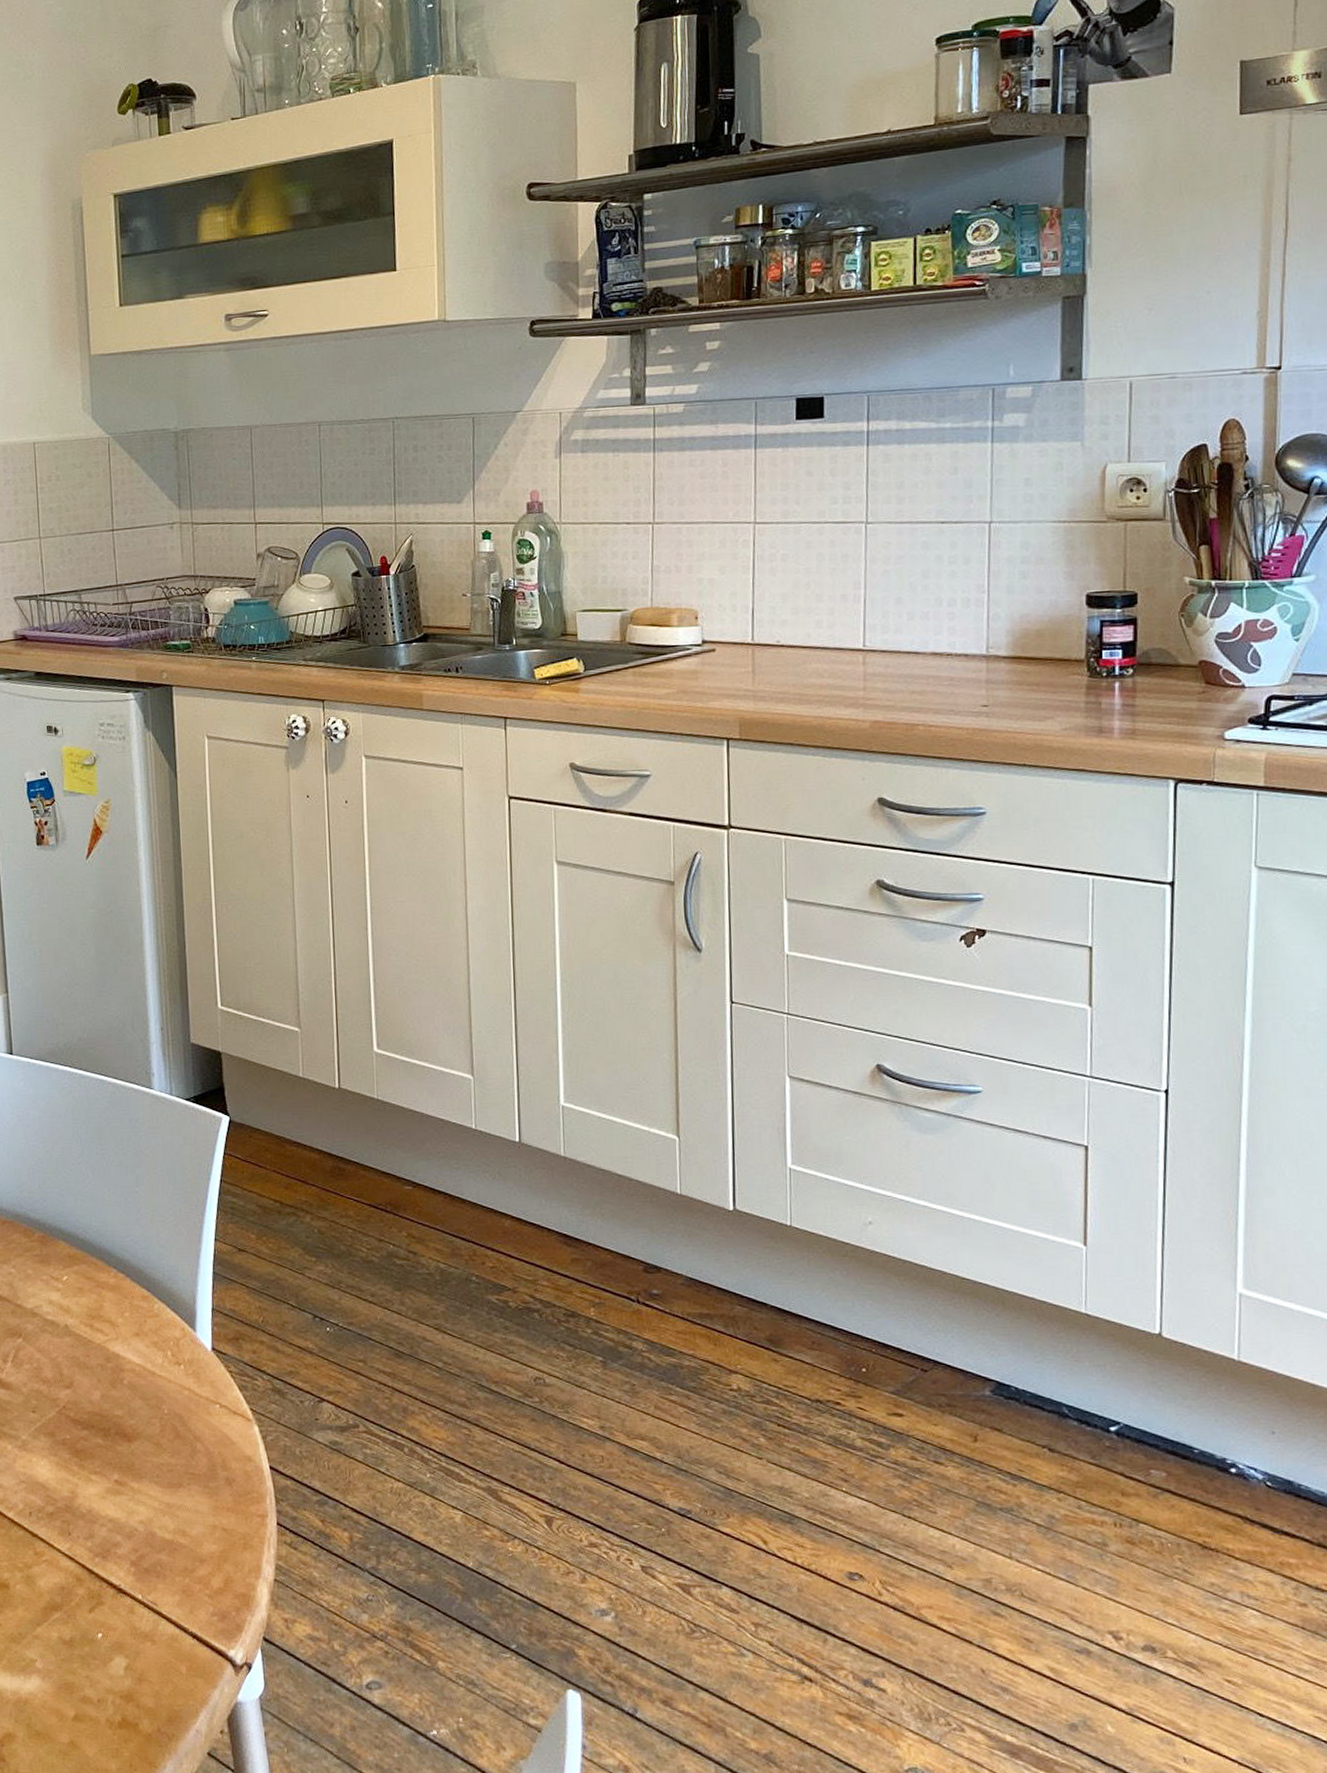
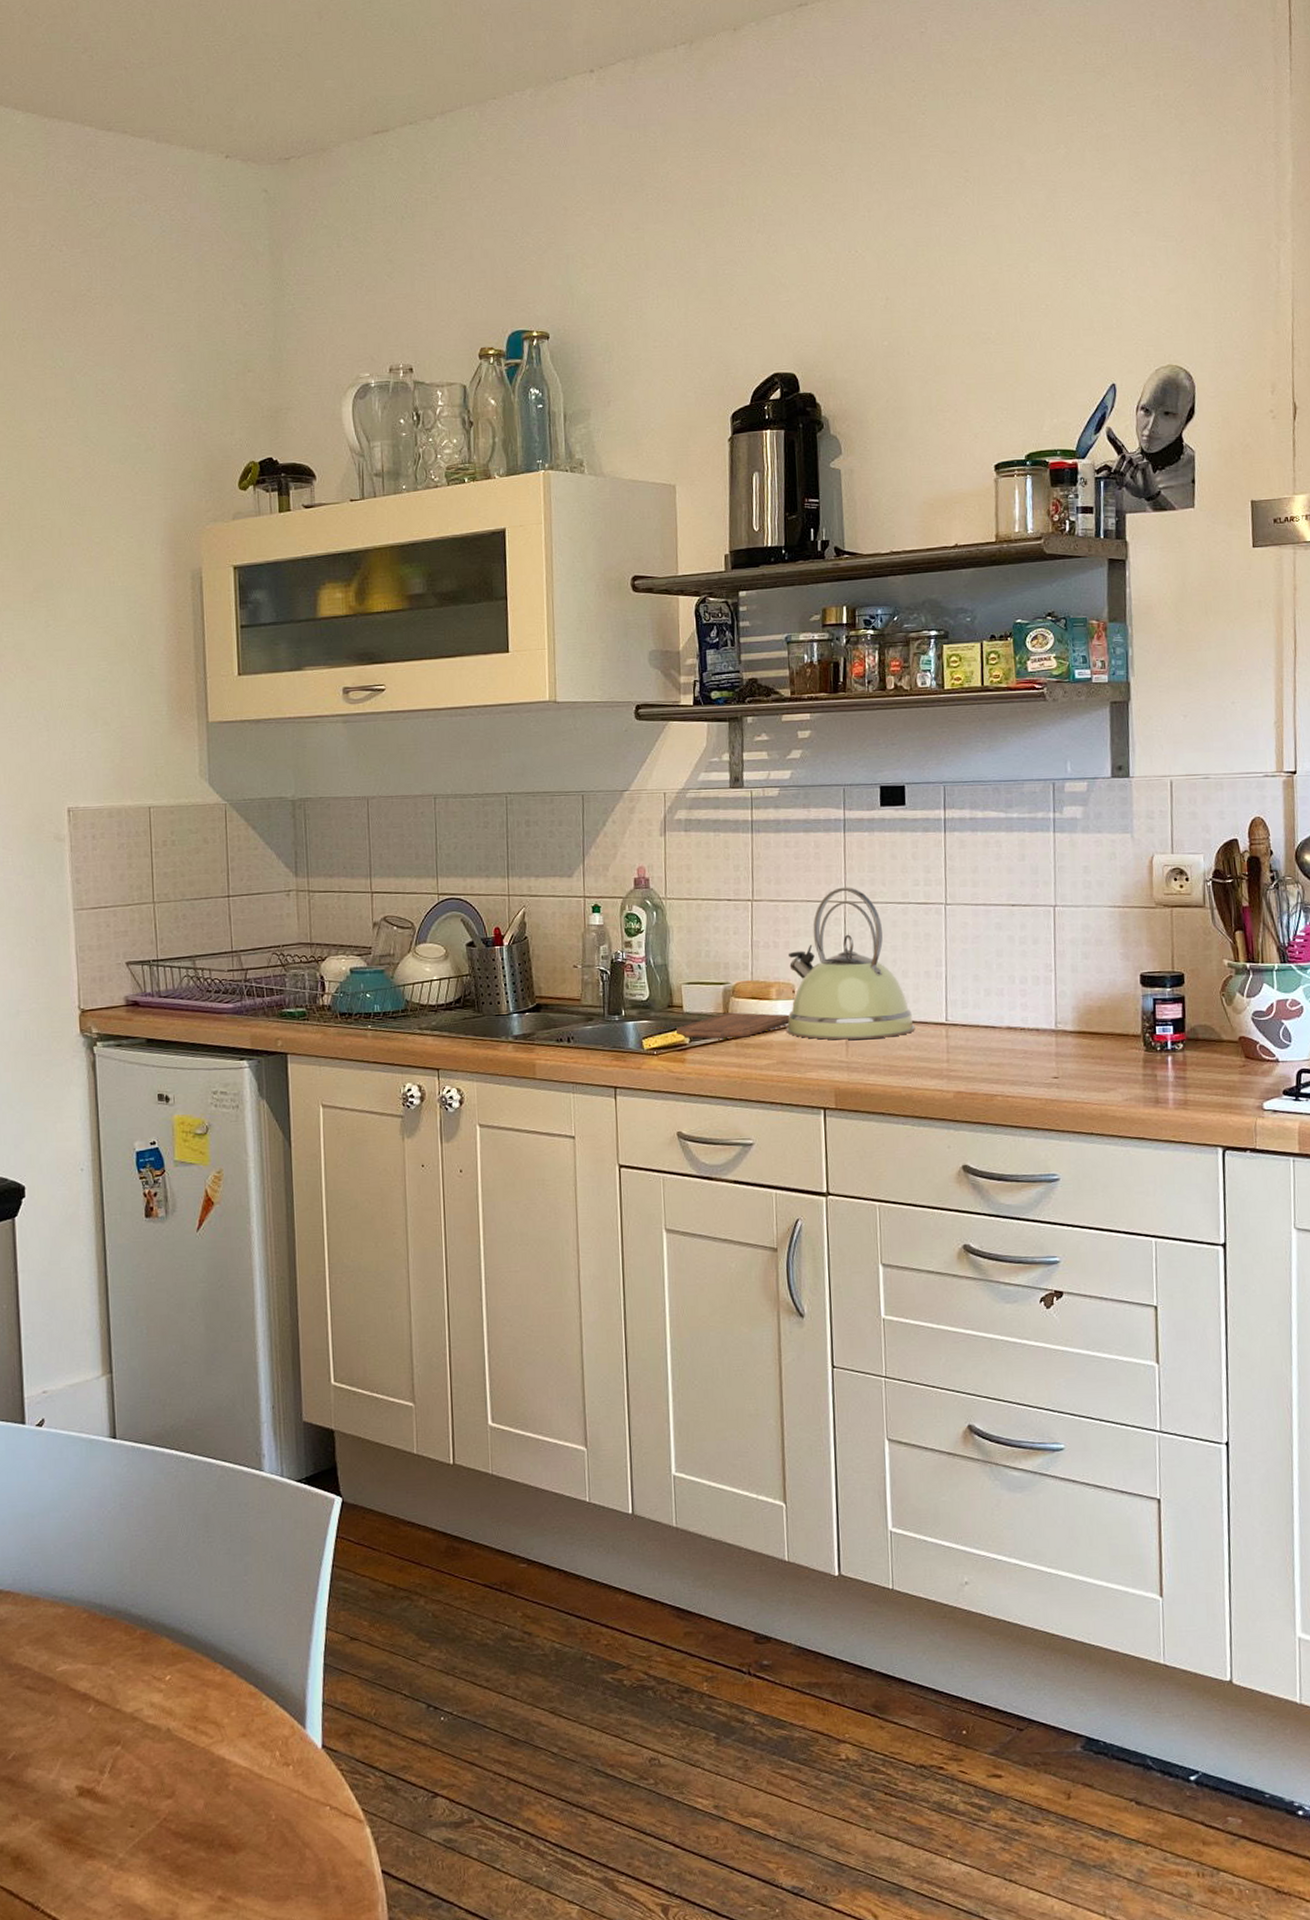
cutting board: none [570,640,691,668] -> present [676,1012,789,1039]
kettle: none [687,506,829,668] -> present [786,887,915,1040]

